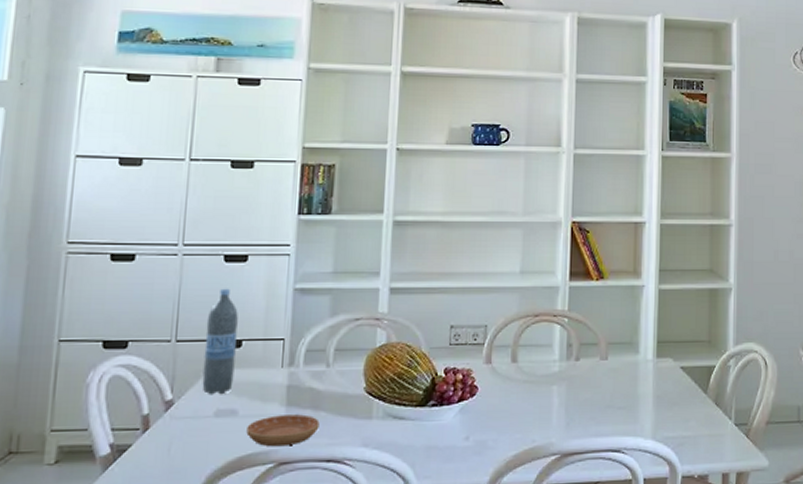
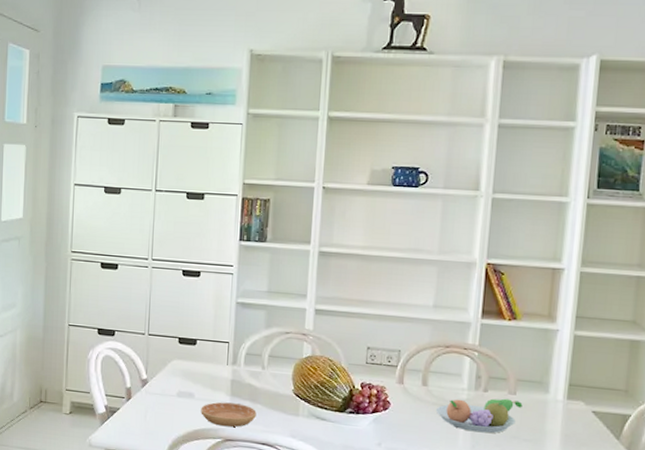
water bottle: present [202,288,238,395] -> none [168,296,194,381]
fruit bowl: none [527,365,615,407] -> present [435,398,523,434]

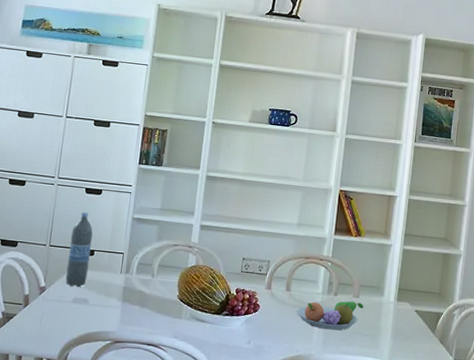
water bottle: none [168,296,194,381] -> present [65,212,93,288]
saucer: present [201,402,257,428] -> none [94,307,145,330]

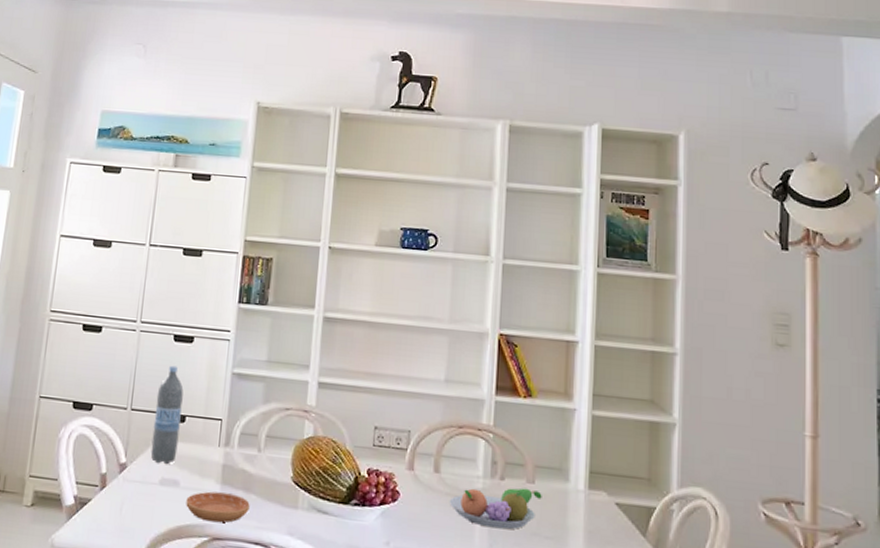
saucer: none [94,307,145,330] -> present [186,491,250,523]

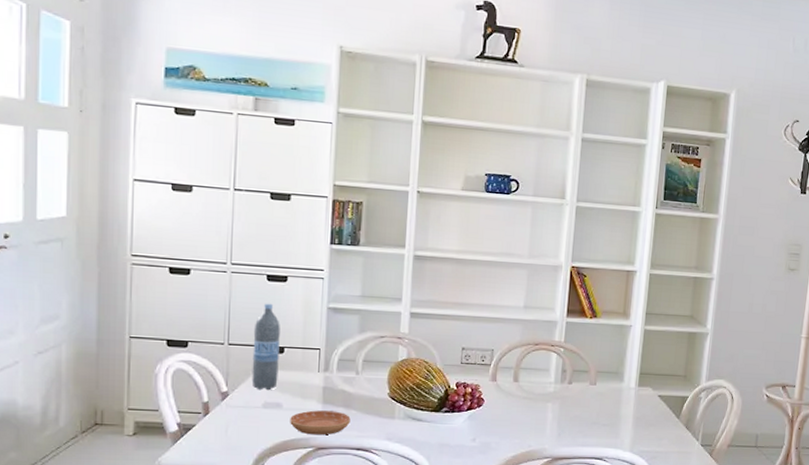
fruit bowl: present [449,488,542,530] -> none [526,389,602,422]

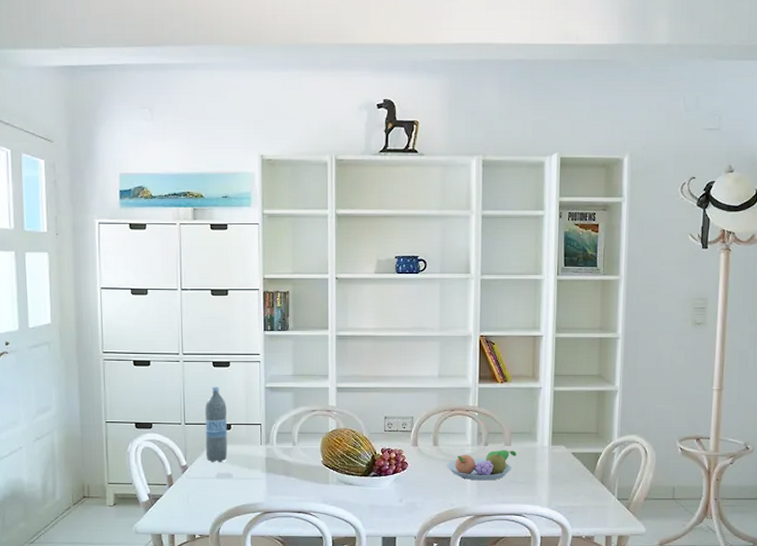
saucer: present [290,410,351,435] -> none [240,479,291,501]
fruit bowl: none [526,389,602,422] -> present [446,450,517,481]

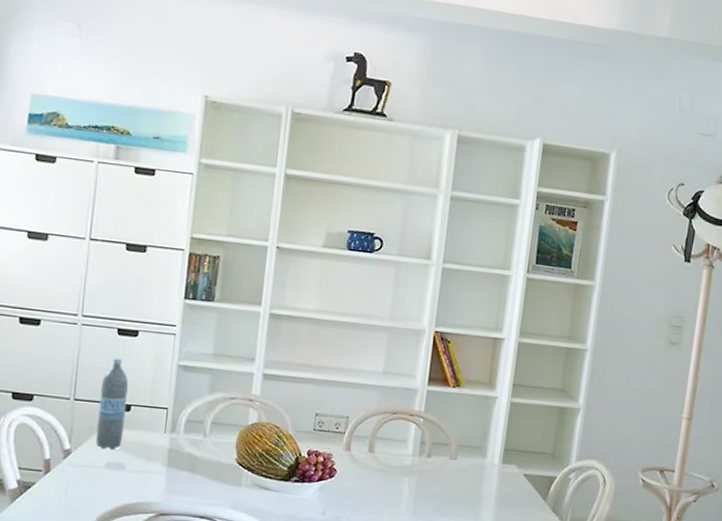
fruit bowl: present [446,450,517,481] -> none [380,463,462,499]

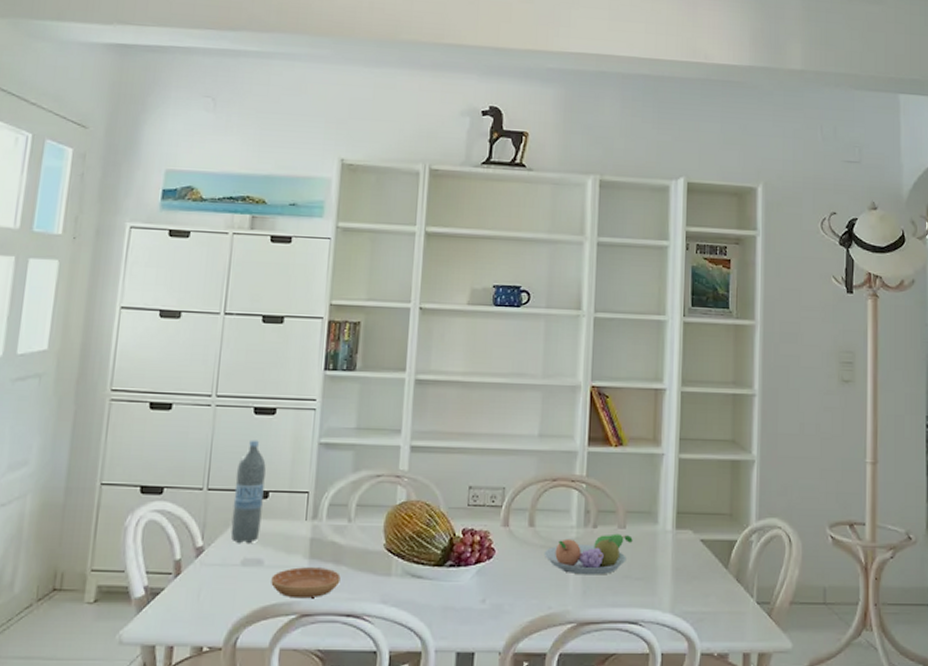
saucer: none [132,473,195,501] -> present [271,567,341,599]
fruit bowl: none [380,463,462,499] -> present [543,533,633,575]

